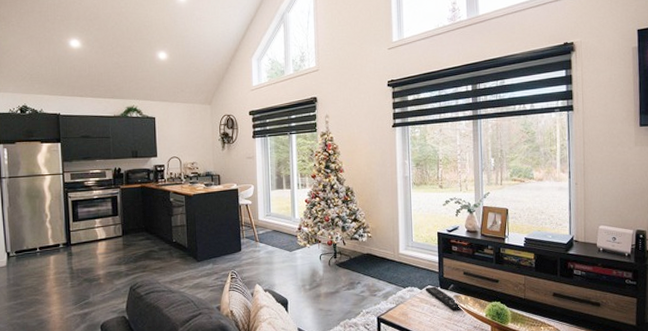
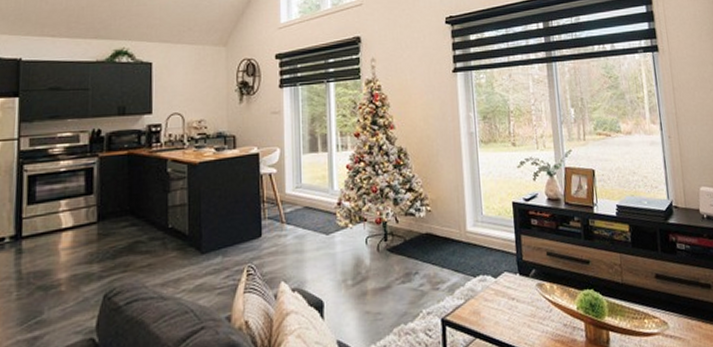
remote control: present [425,286,462,310] -> none [500,273,547,304]

